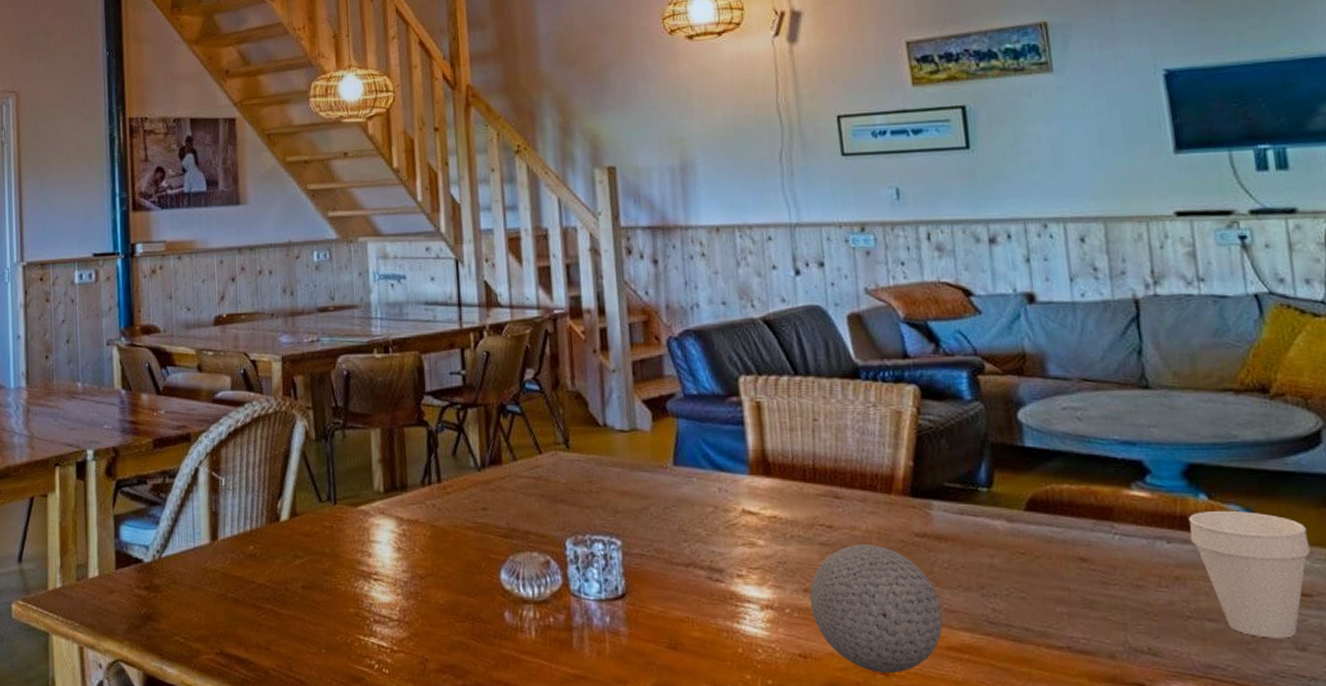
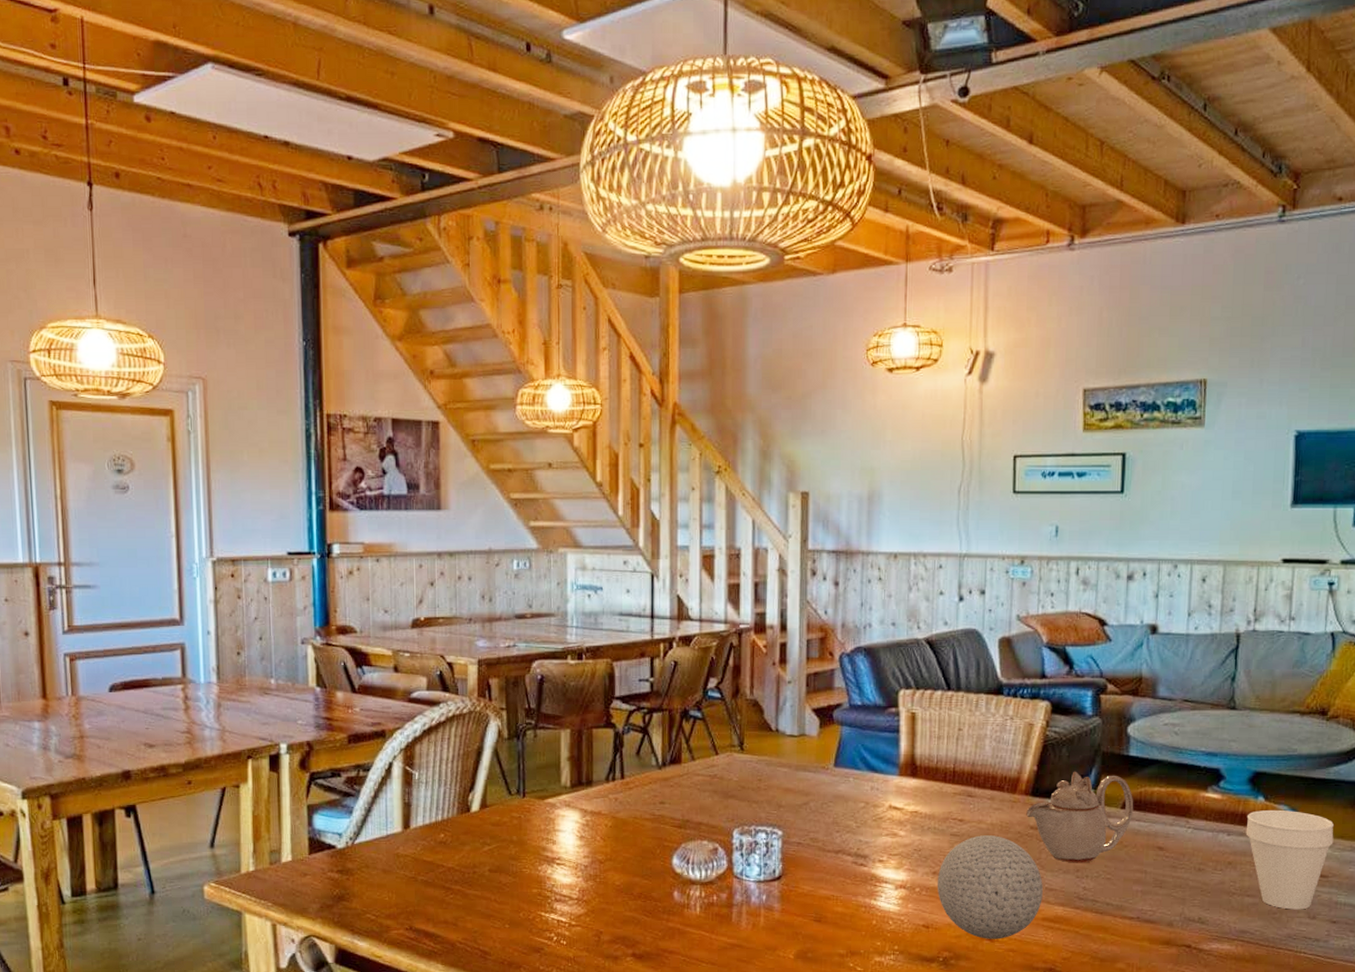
teapot: none [907,466,1042,578] -> present [1026,771,1134,863]

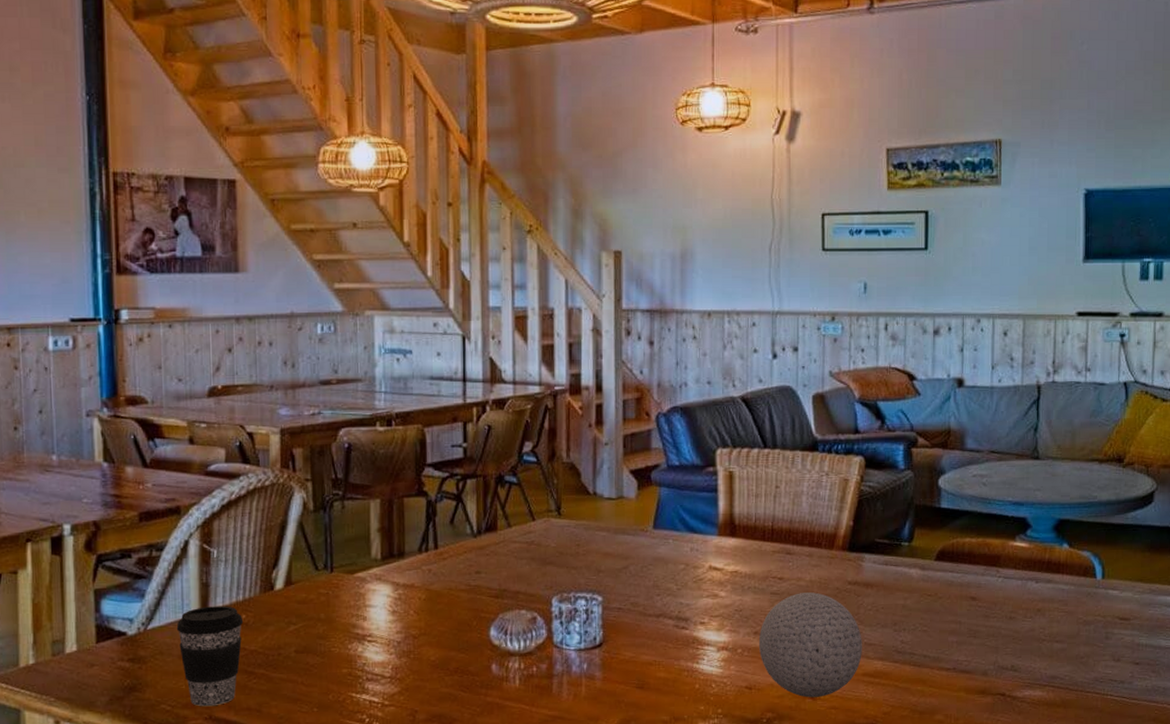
coffee cup: none [381,825,442,918] -> present [176,606,244,707]
teapot: present [1026,771,1134,863] -> none [844,525,947,617]
cup: present [1245,809,1334,910] -> none [1052,556,1134,654]

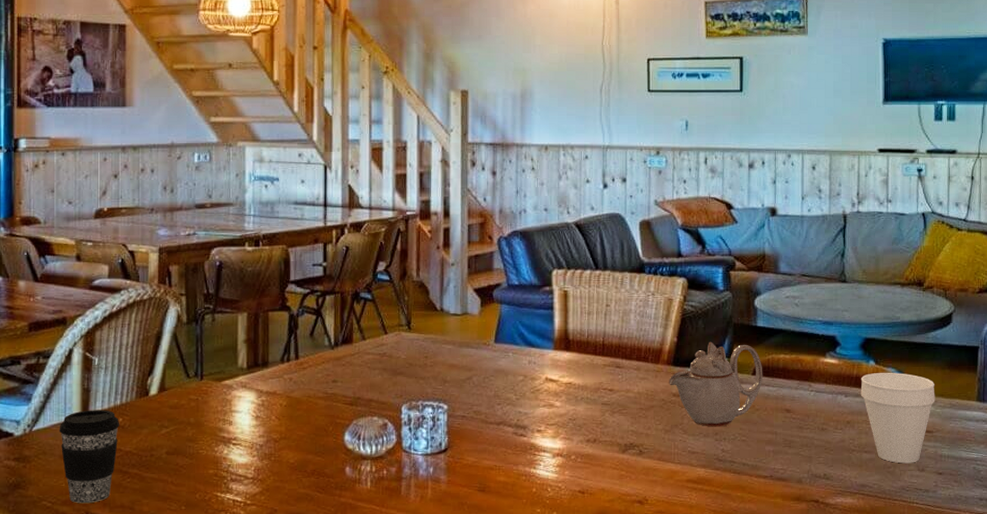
decorative ball: present [758,592,862,698] -> none [590,403,686,502]
teapot: none [844,525,947,617] -> present [669,341,763,427]
cup: none [1052,556,1134,654] -> present [860,372,935,464]

